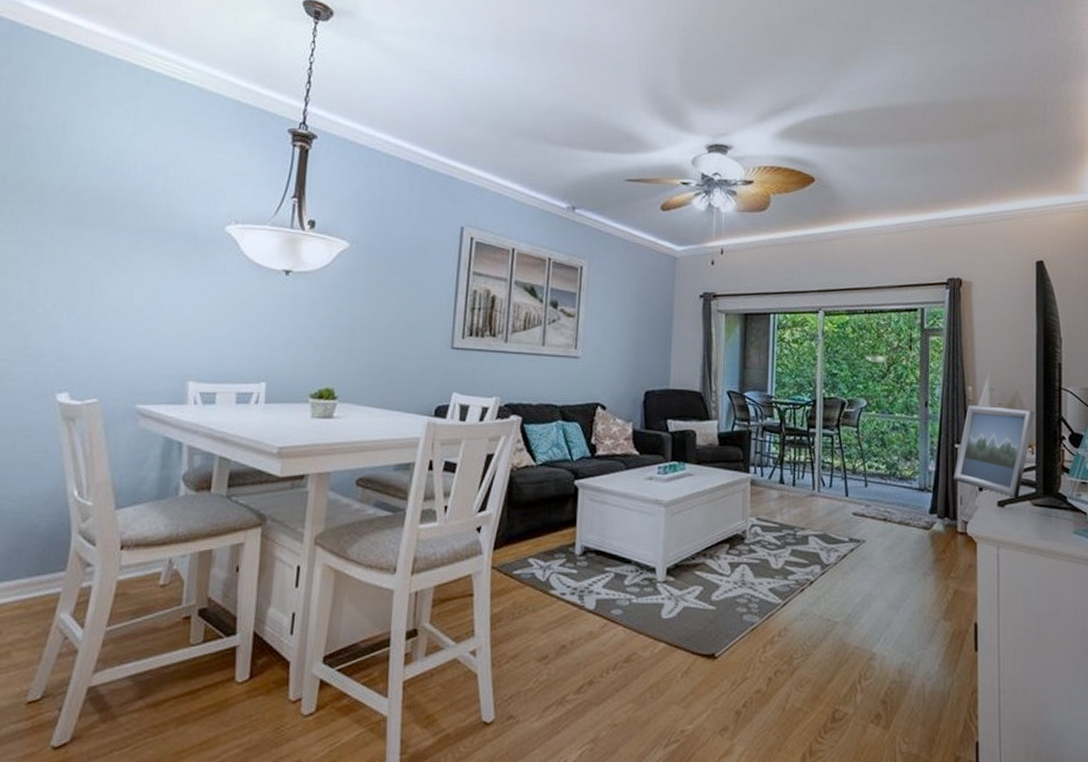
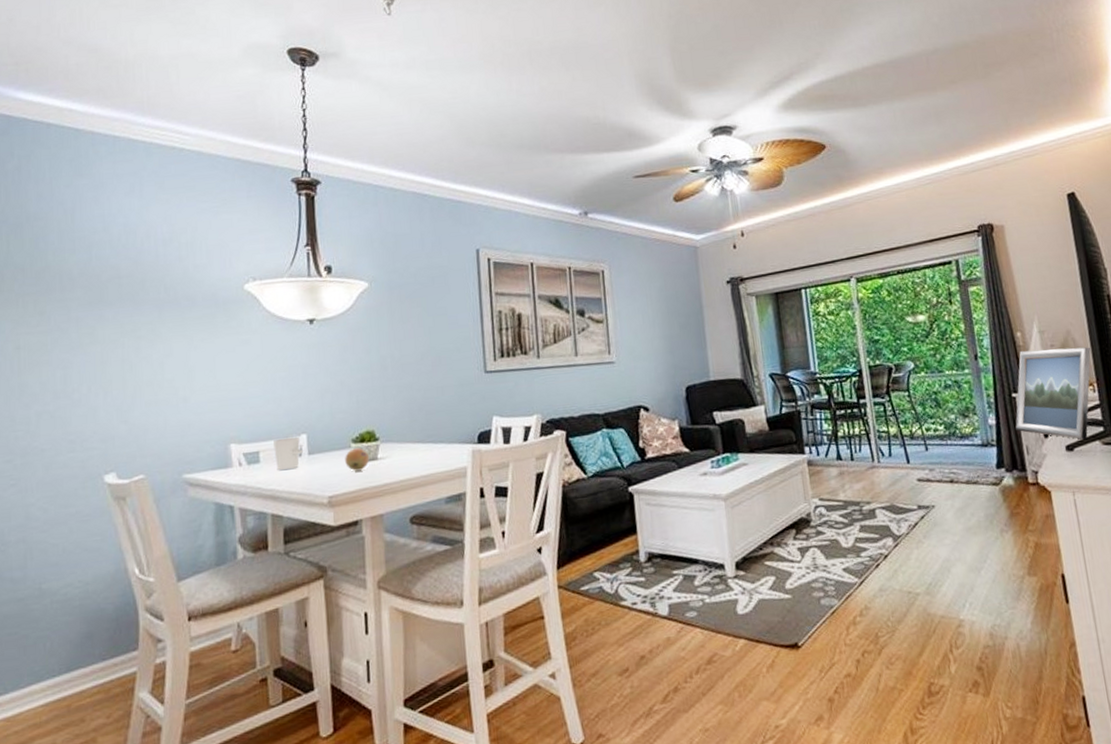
cup: none [231,383,261,416] -> present [273,436,304,471]
fruit: none [300,403,325,427] -> present [345,448,370,472]

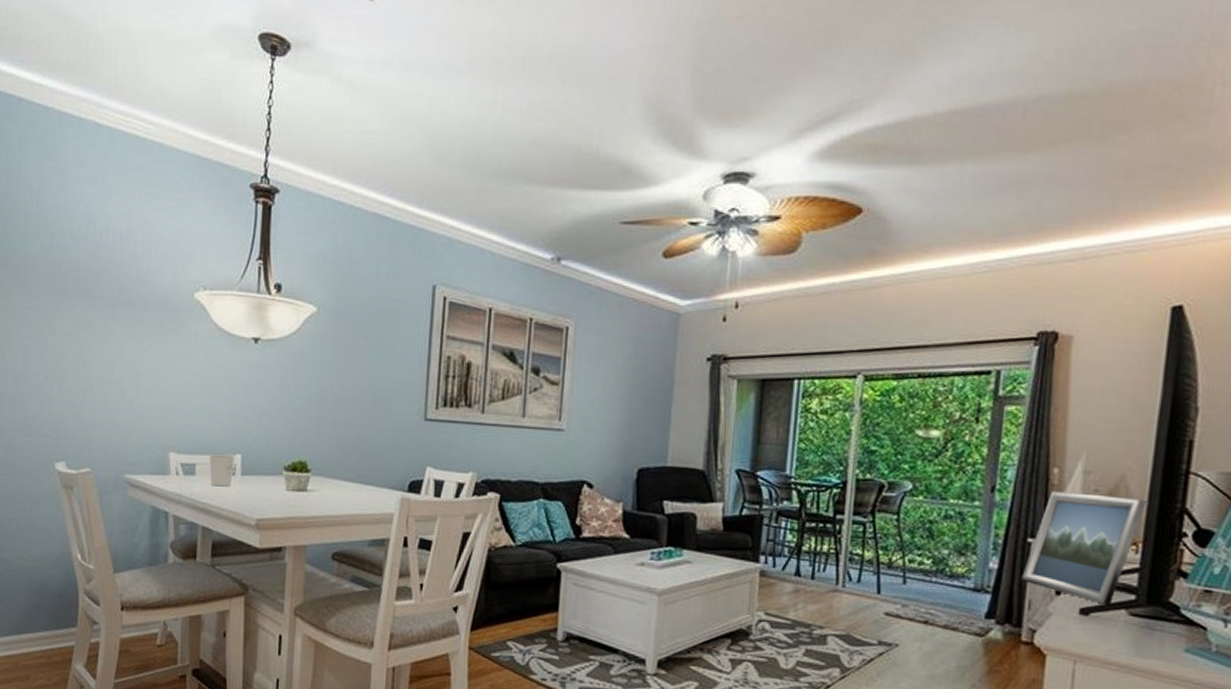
fruit: present [345,448,370,472] -> none [275,476,299,500]

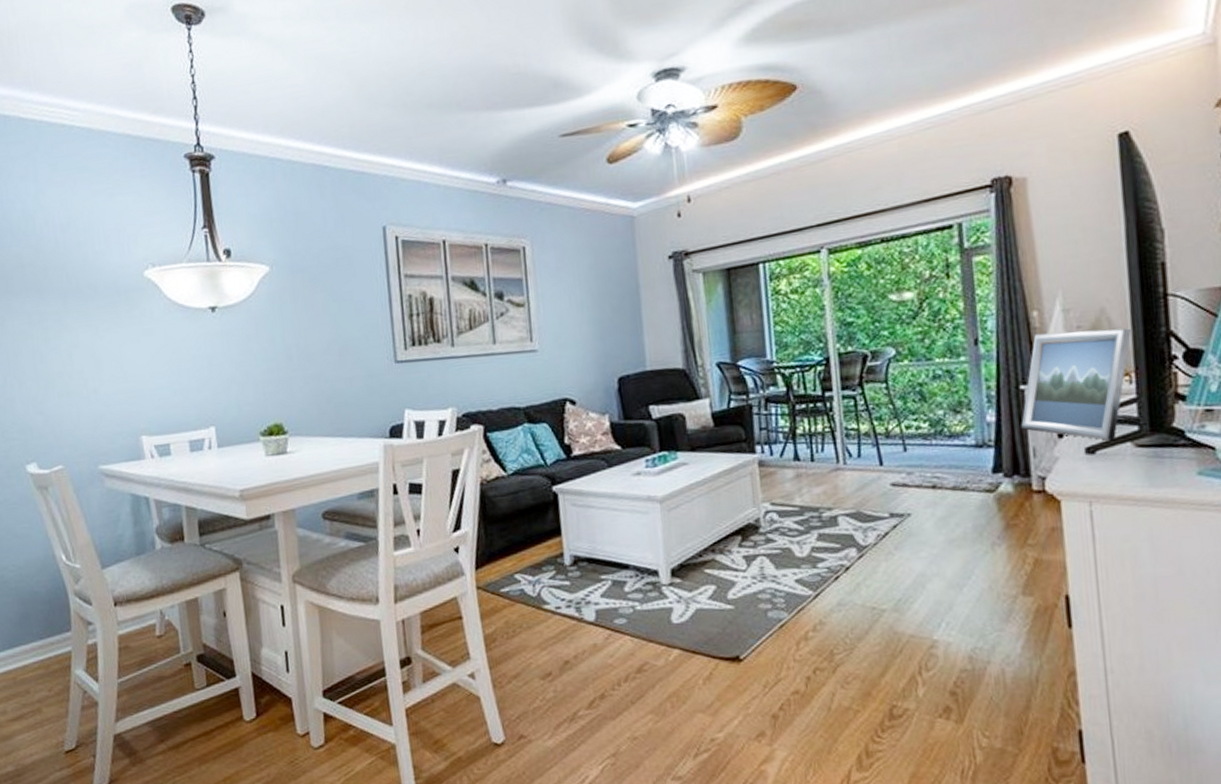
cup: present [209,454,238,487] -> none [183,429,213,464]

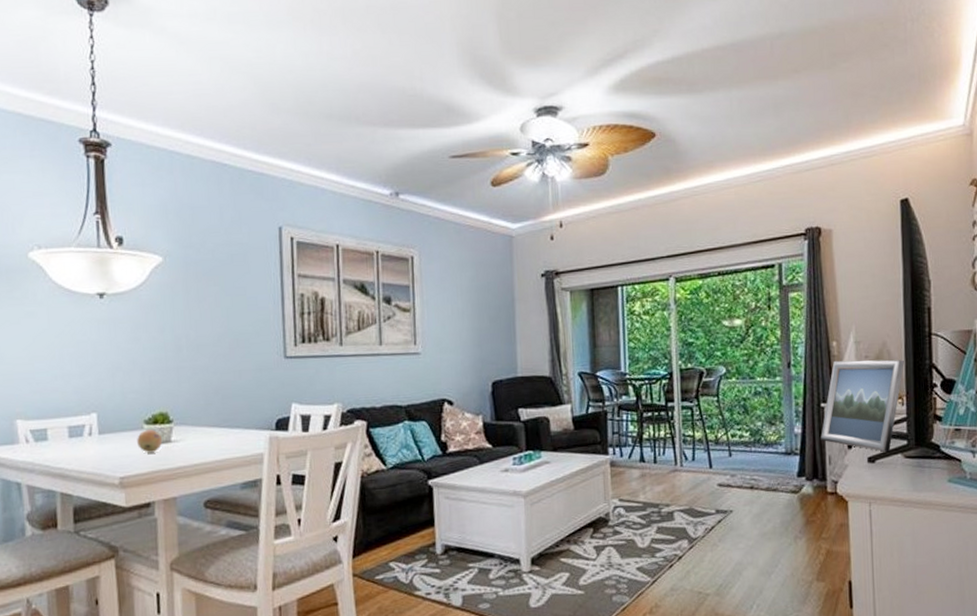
fruit: none [254,441,279,465] -> present [137,429,163,454]

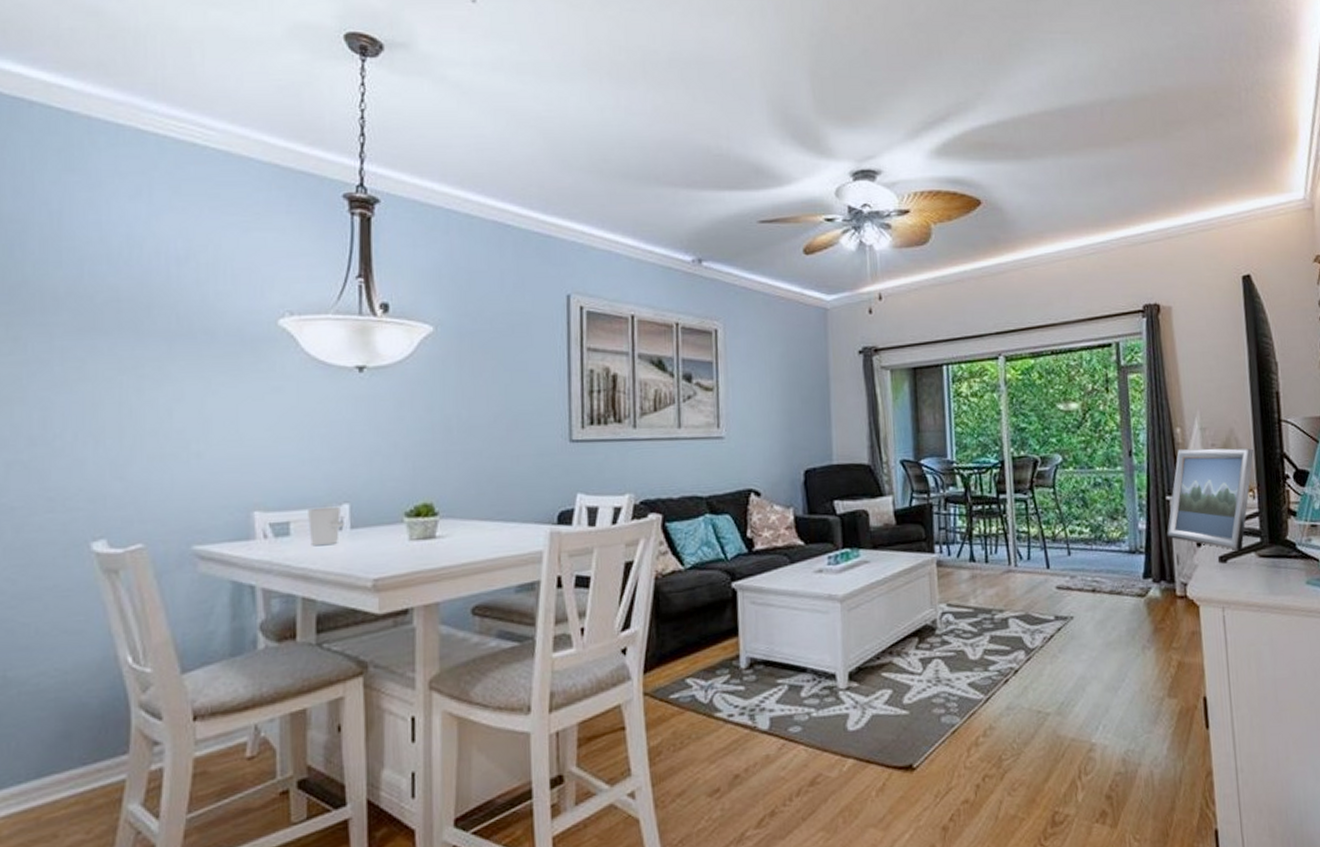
cup: none [62,415,94,450] -> present [308,506,346,546]
fruit: present [137,429,163,454] -> none [395,523,426,551]

